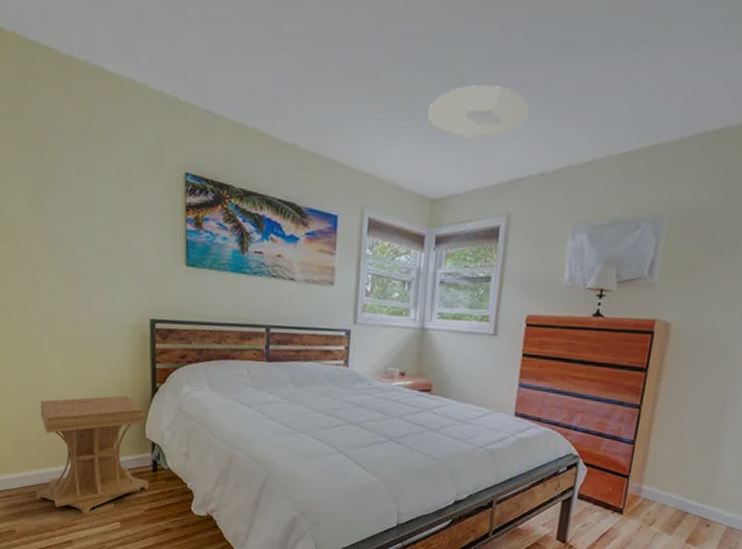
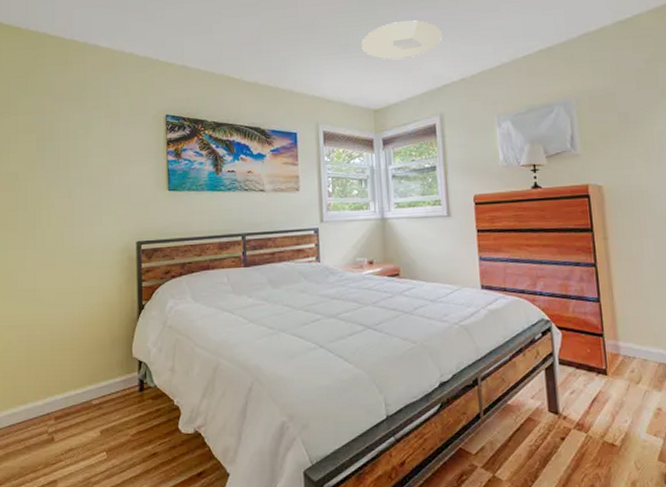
side table: present [35,395,149,515] -> none [21,317,136,448]

